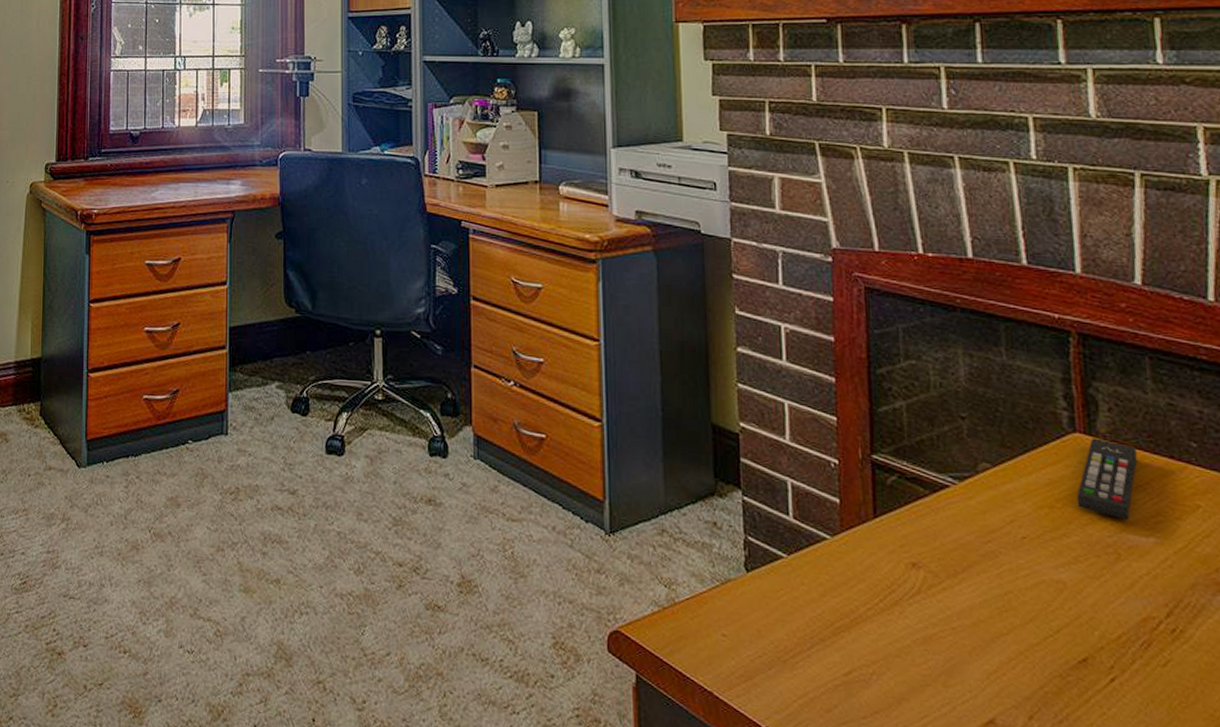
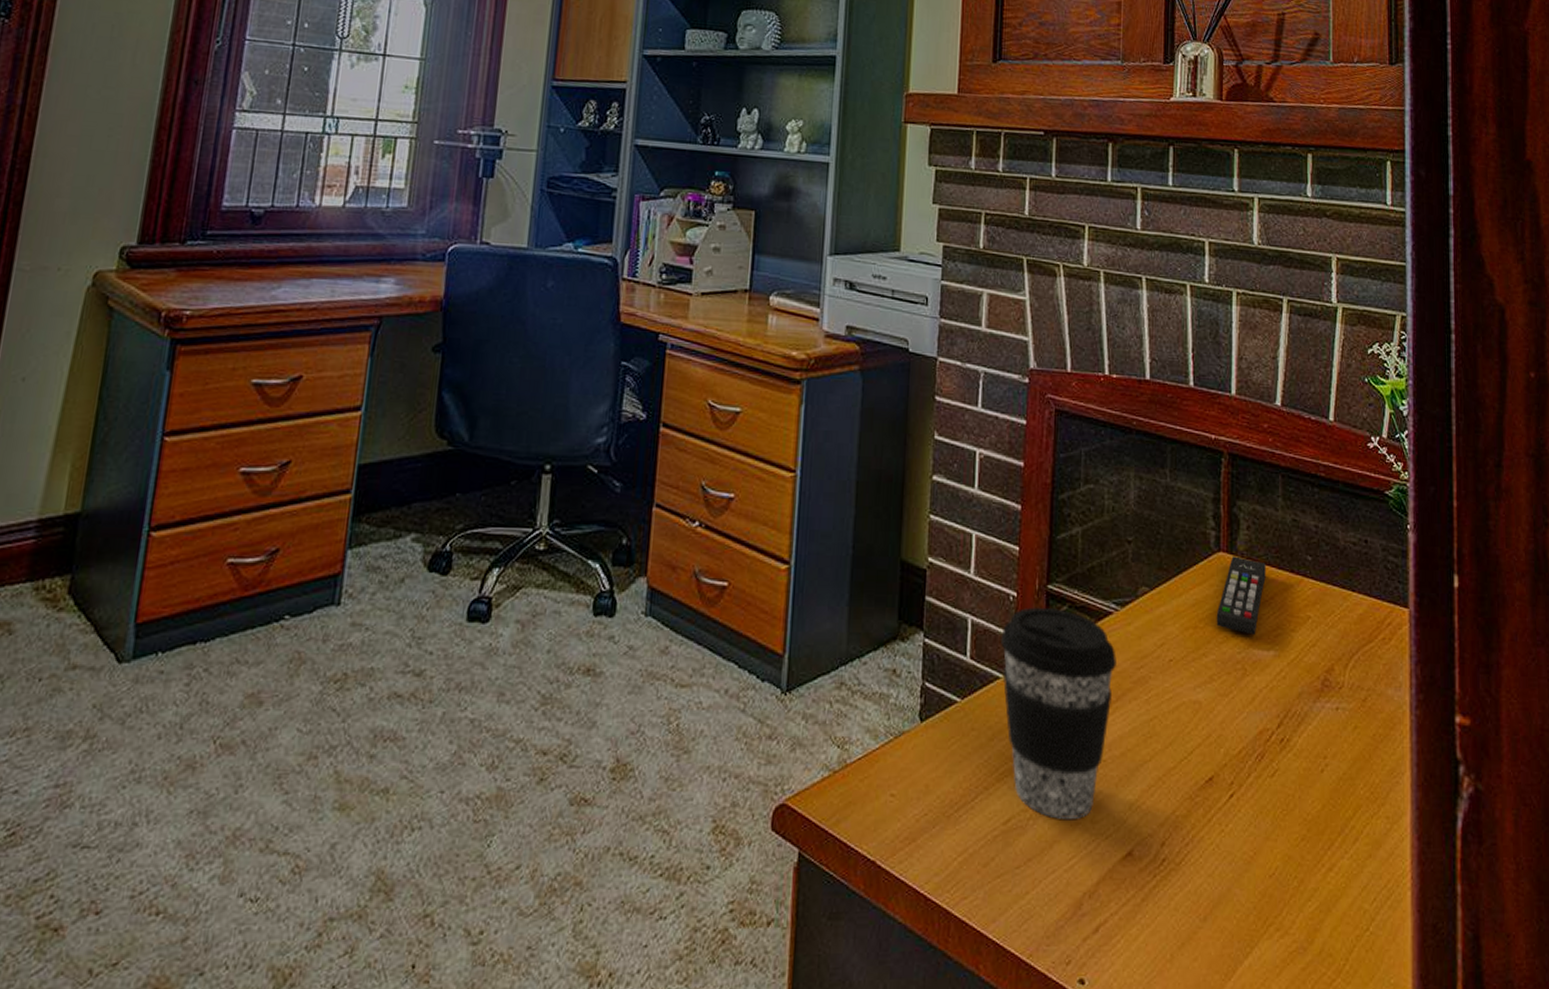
coffee cup: none [823,475,959,681] -> present [1000,607,1116,819]

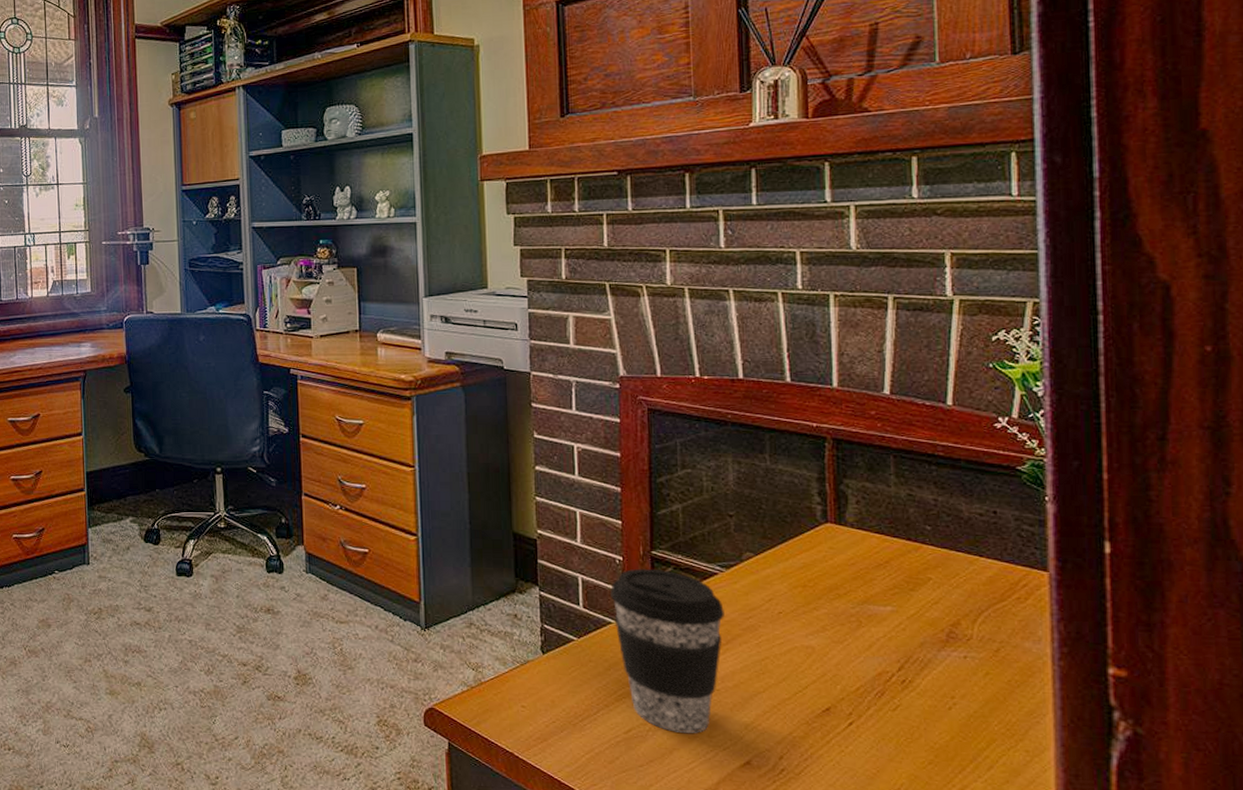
remote control: present [1216,556,1266,635] -> none [826,527,879,593]

